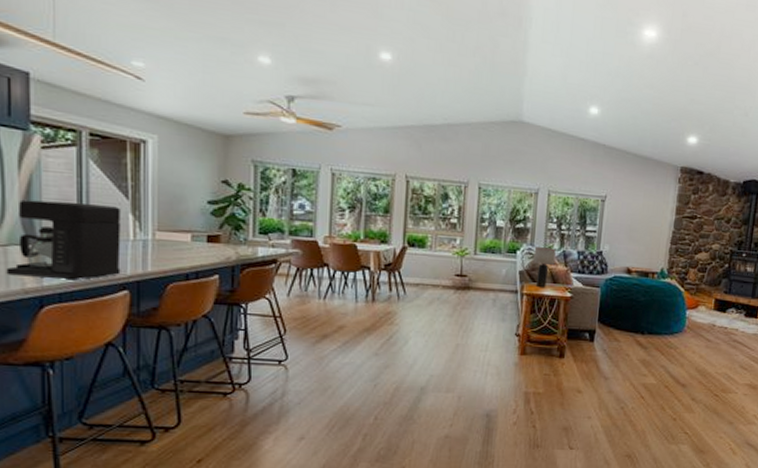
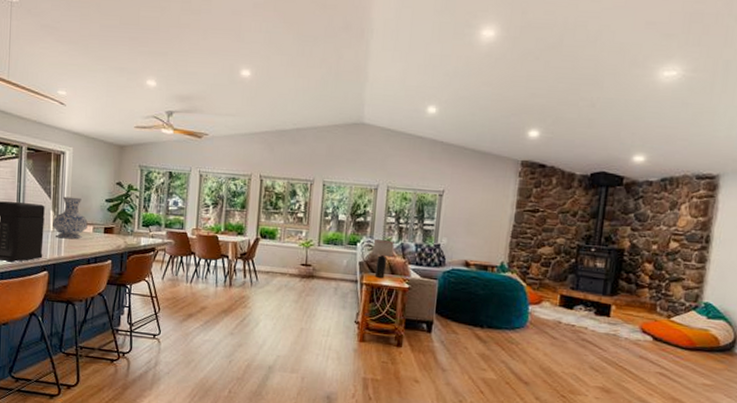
vase: none [133,196,183,250] -> present [52,196,88,239]

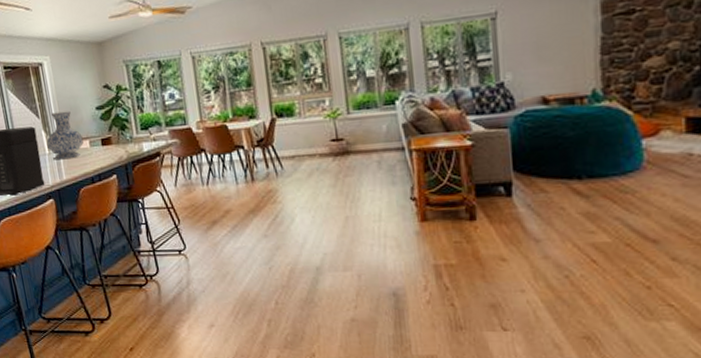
table lamp: present [372,239,394,279] -> none [416,90,444,140]

